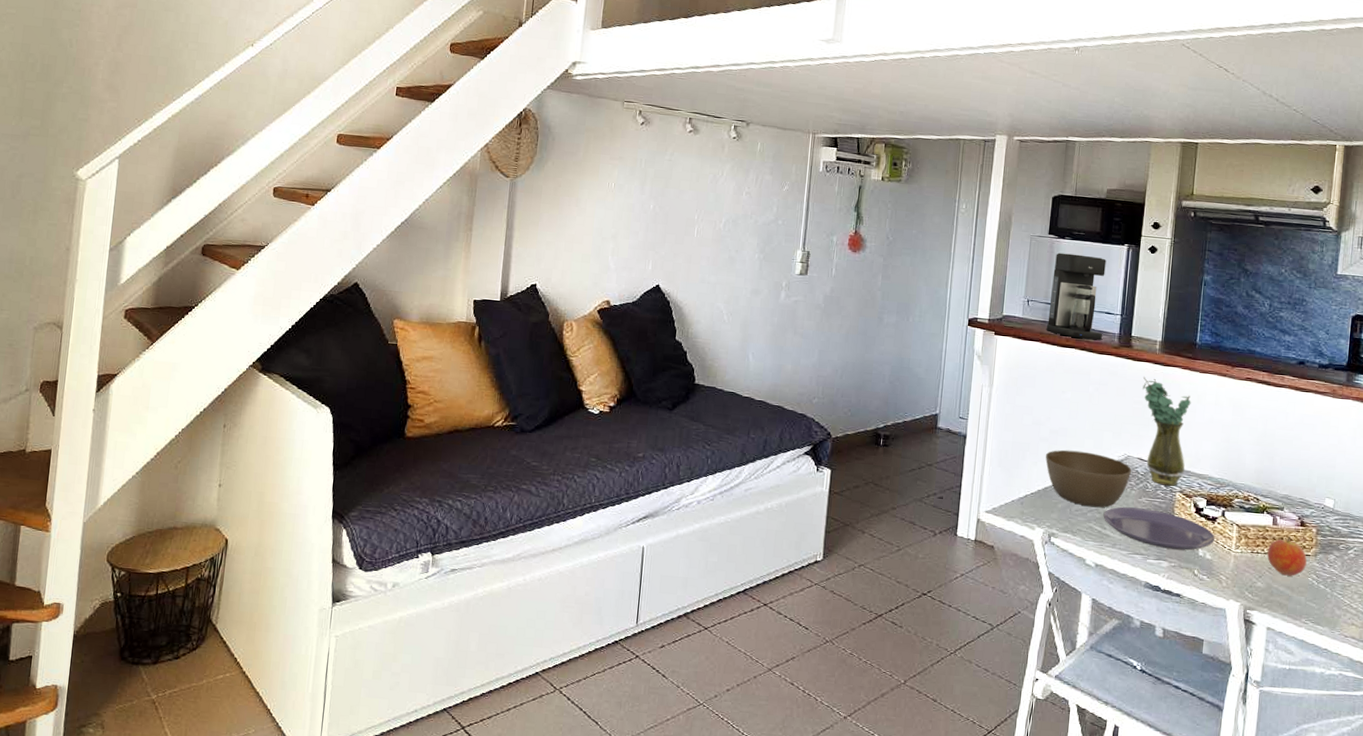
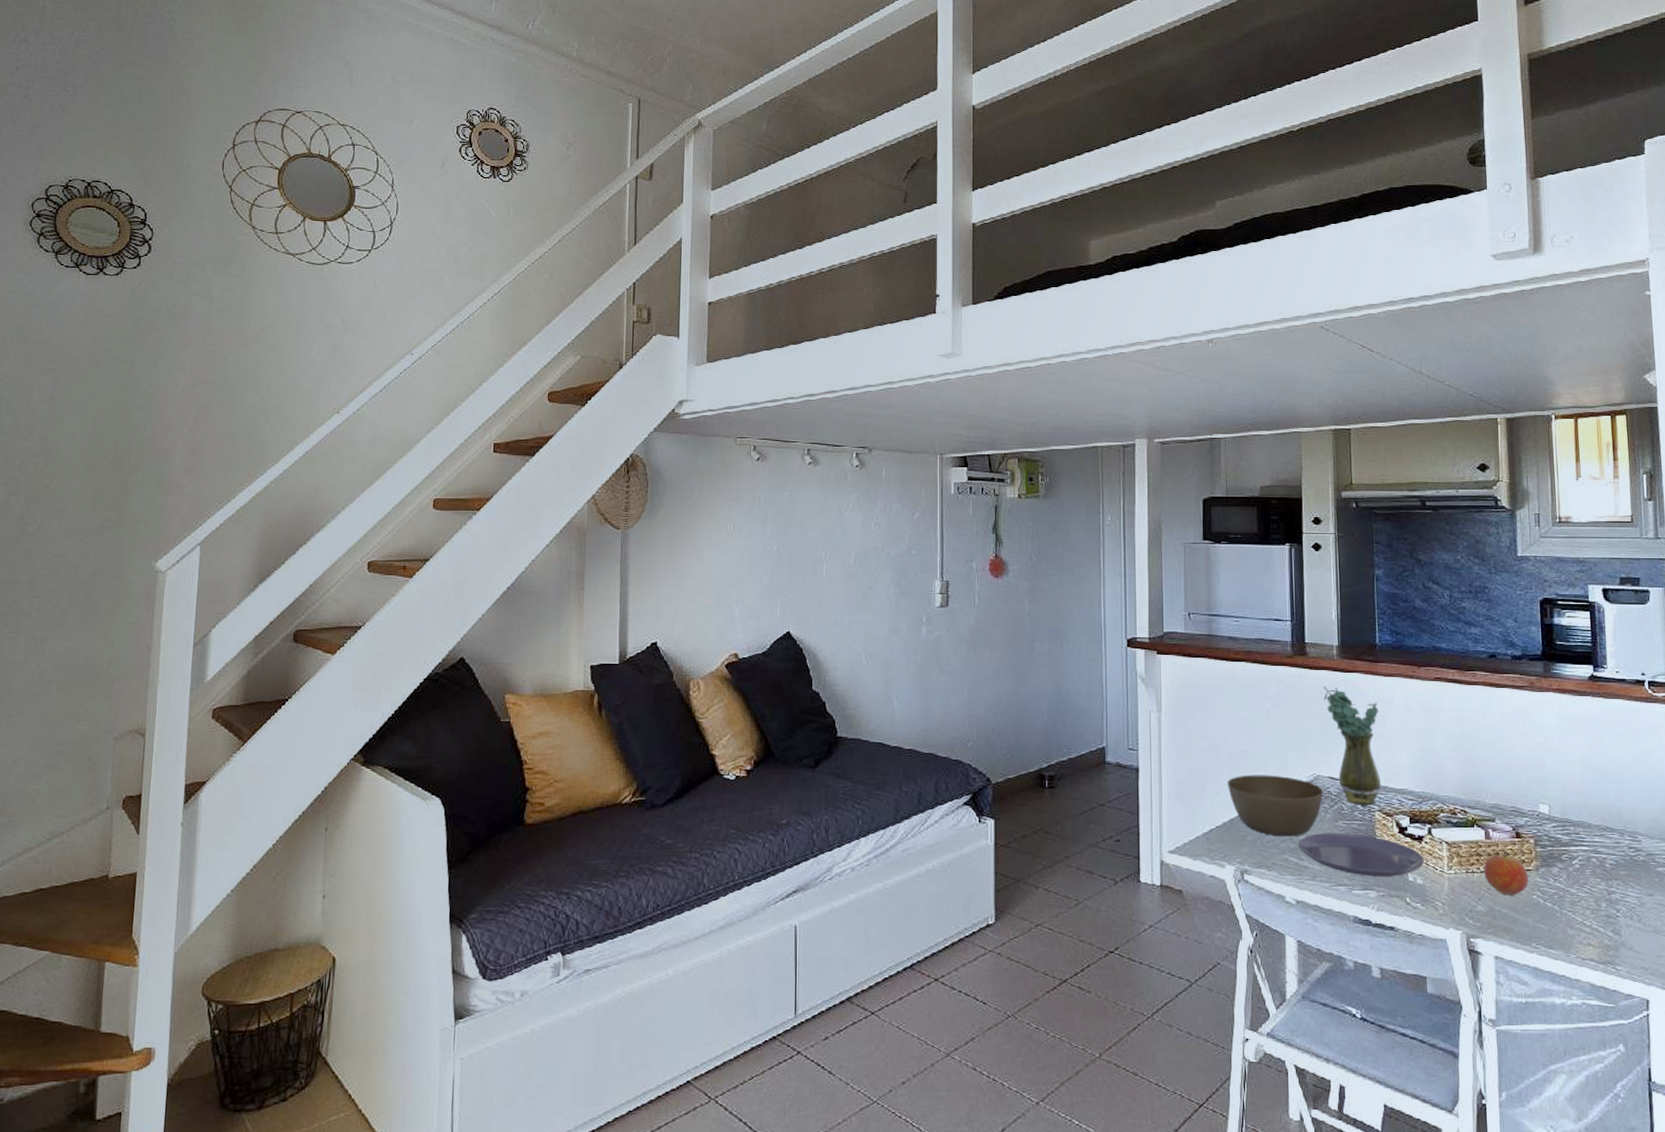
coffee maker: present [1046,252,1106,341] -> none [1212,559,1273,651]

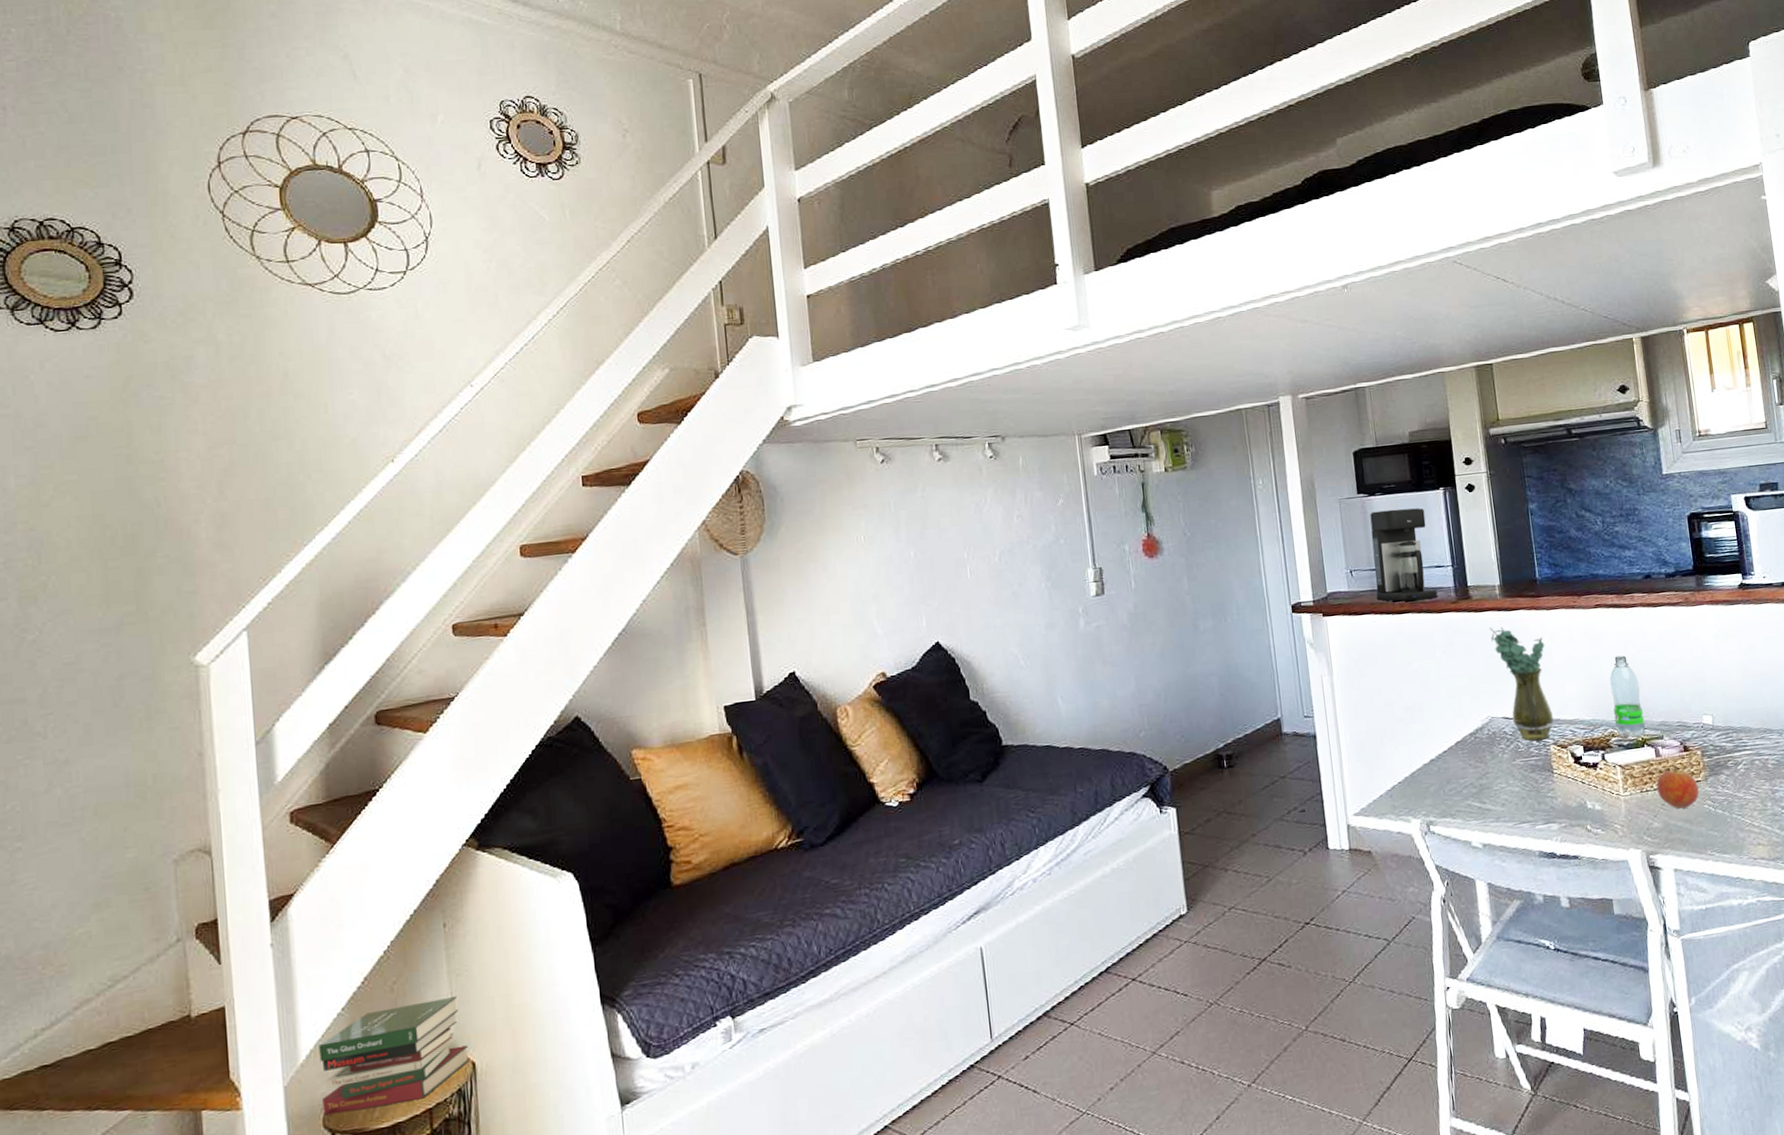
books: none [203,895,332,984] -> present [319,997,470,1116]
coffee maker: none [1212,559,1273,651] -> present [1370,508,1437,603]
bowl: present [1228,775,1324,837] -> none [1405,722,1500,784]
plate: present [1298,833,1424,876] -> none [1479,769,1601,810]
bottle: none [1442,732,1477,817] -> present [1609,655,1646,740]

